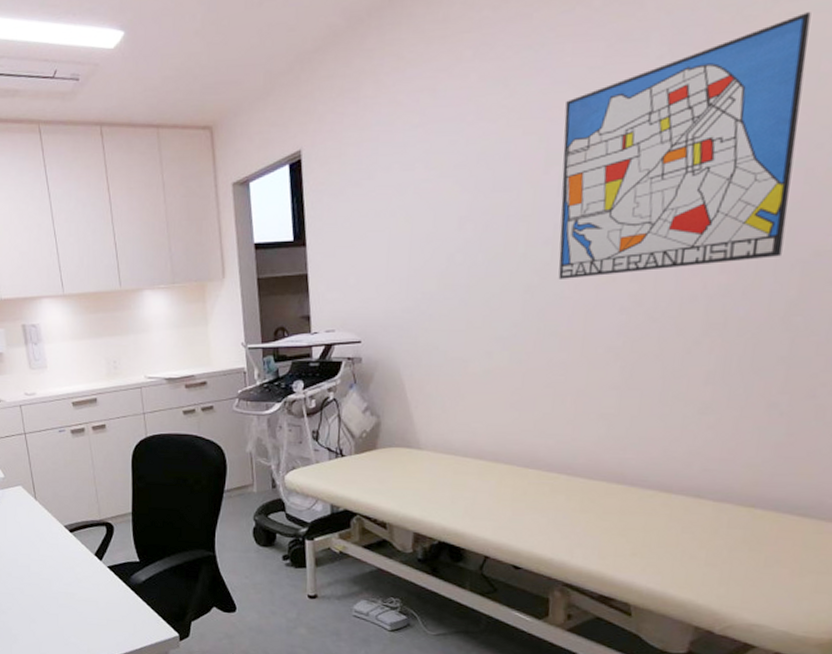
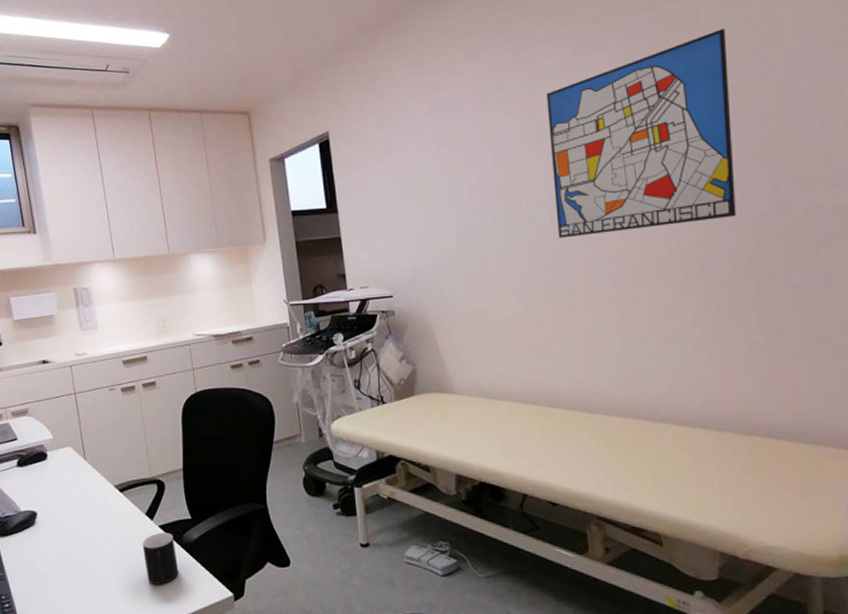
cup: none [91,572,127,622] -> present [142,532,179,585]

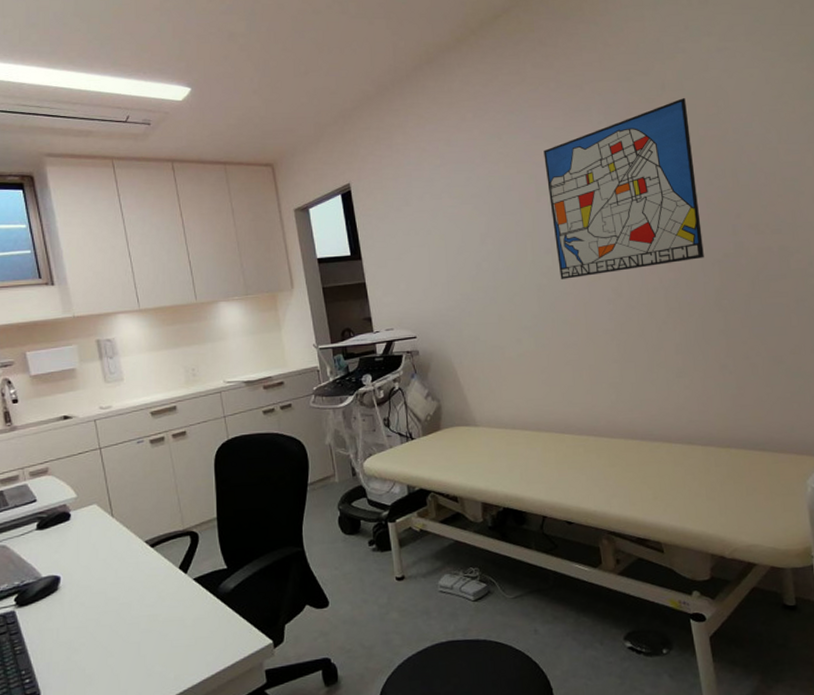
cup: present [142,532,179,585] -> none [176,584,216,640]

